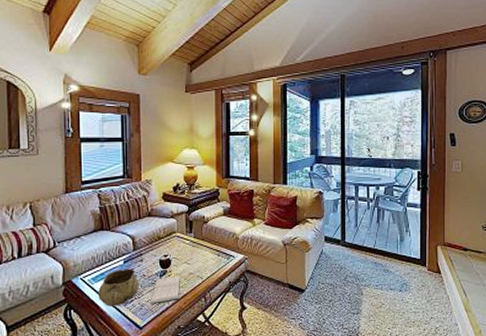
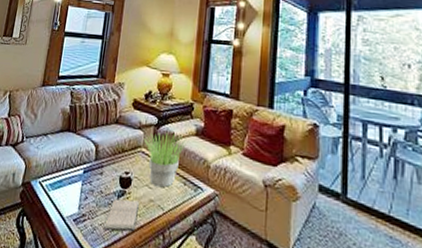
decorative bowl: present [98,268,139,307] -> none [52,179,96,223]
potted plant: none [177,217,219,262] -> present [143,132,190,188]

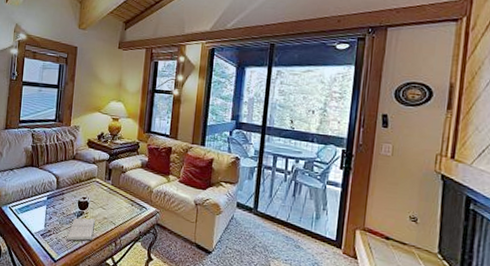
potted plant: present [143,132,190,188] -> none [97,166,136,209]

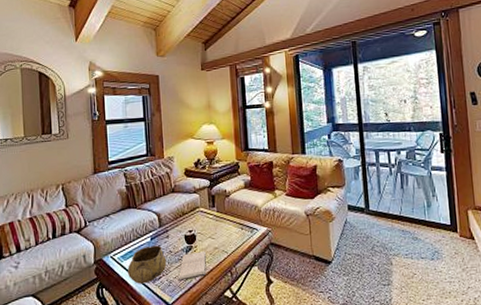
decorative bowl: none [22,204,59,238] -> present [128,245,167,284]

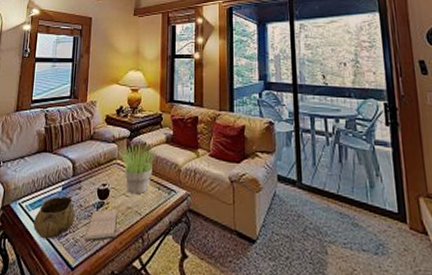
potted plant: none [200,190,240,237] -> present [118,143,161,195]

